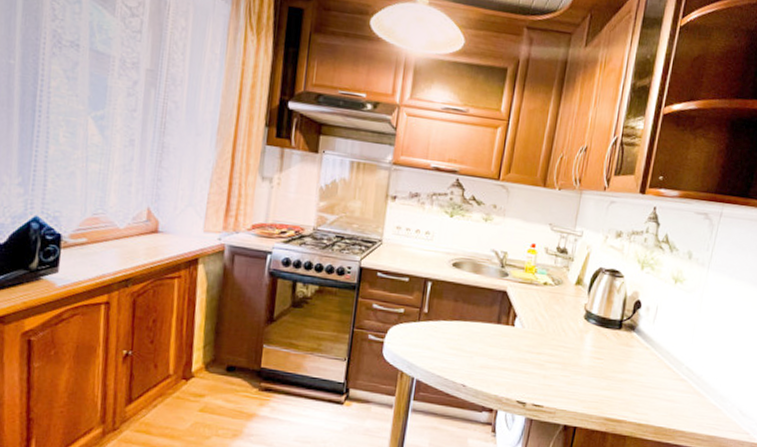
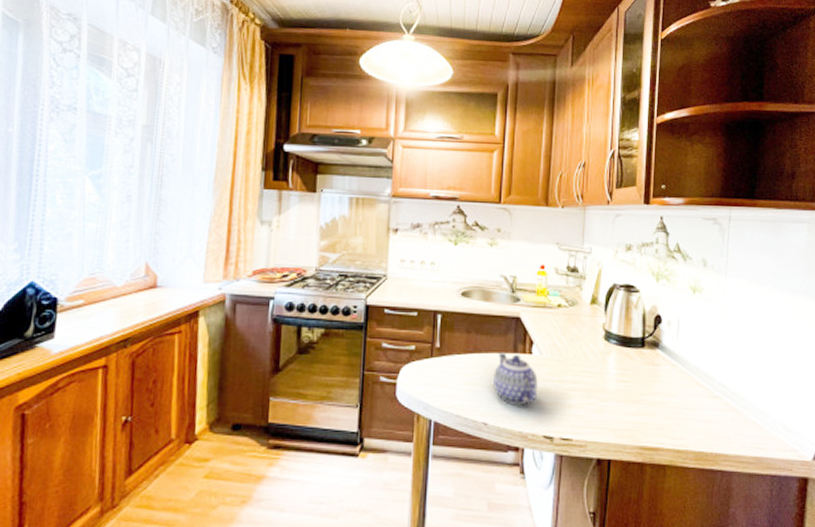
teapot: none [475,322,518,372] -> present [492,352,538,406]

